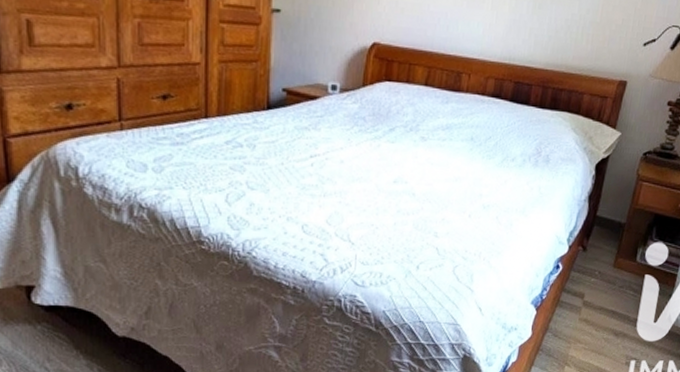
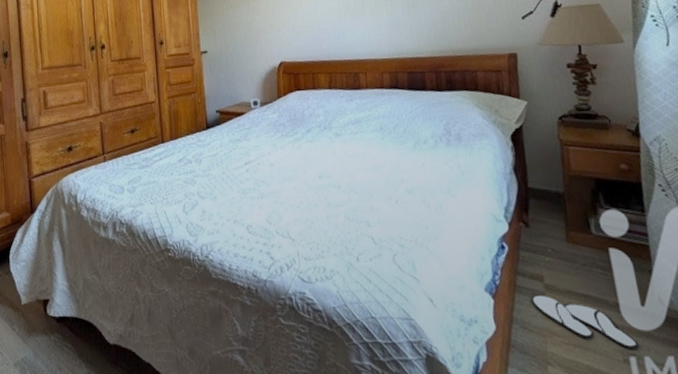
slippers: none [568,309,642,356] -> present [530,294,640,350]

